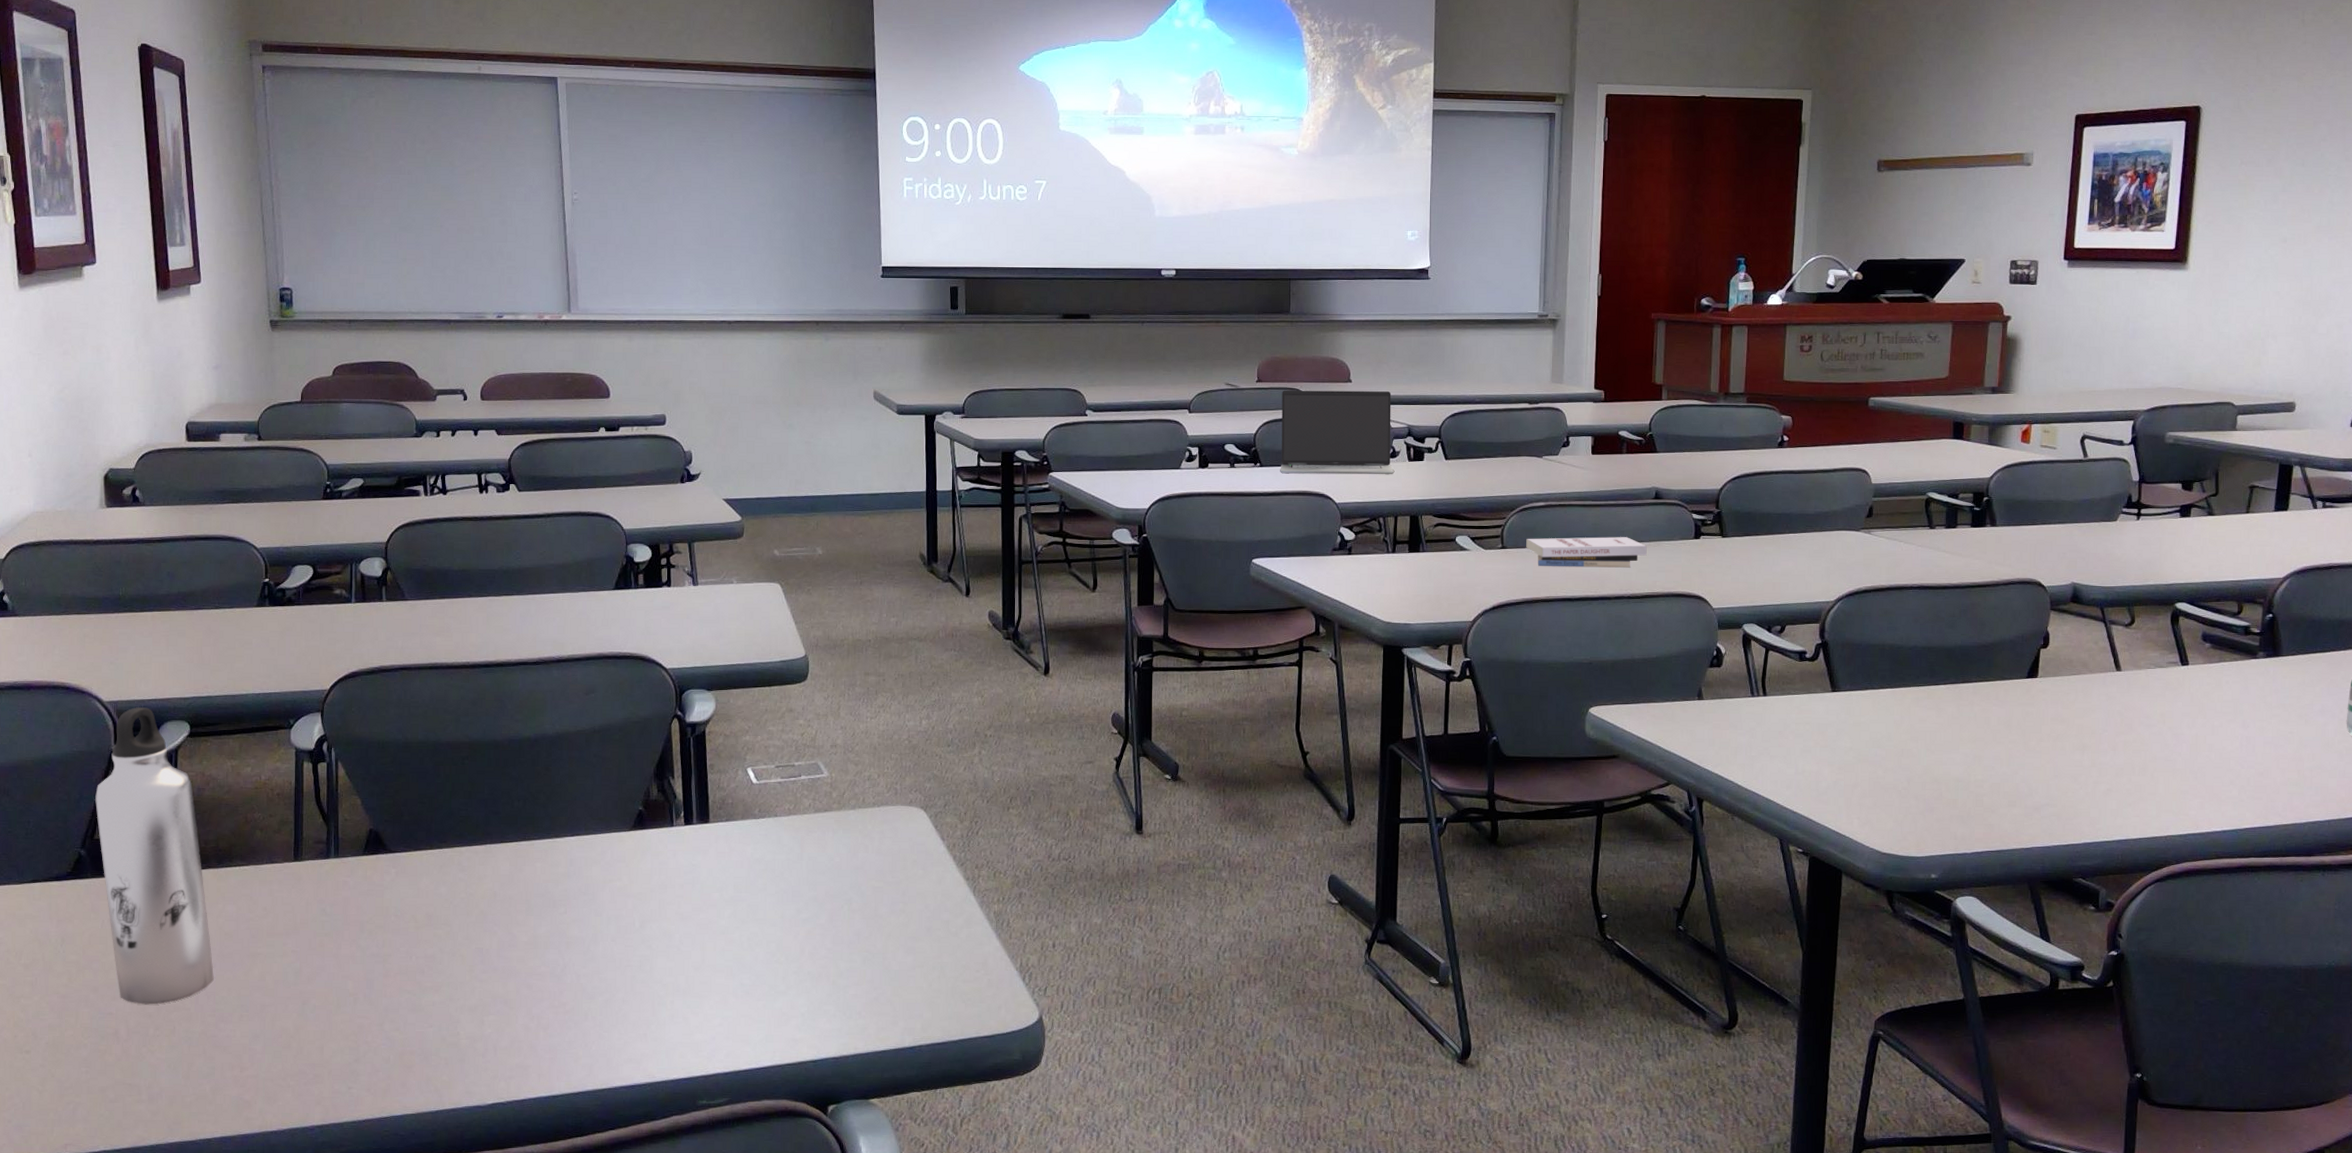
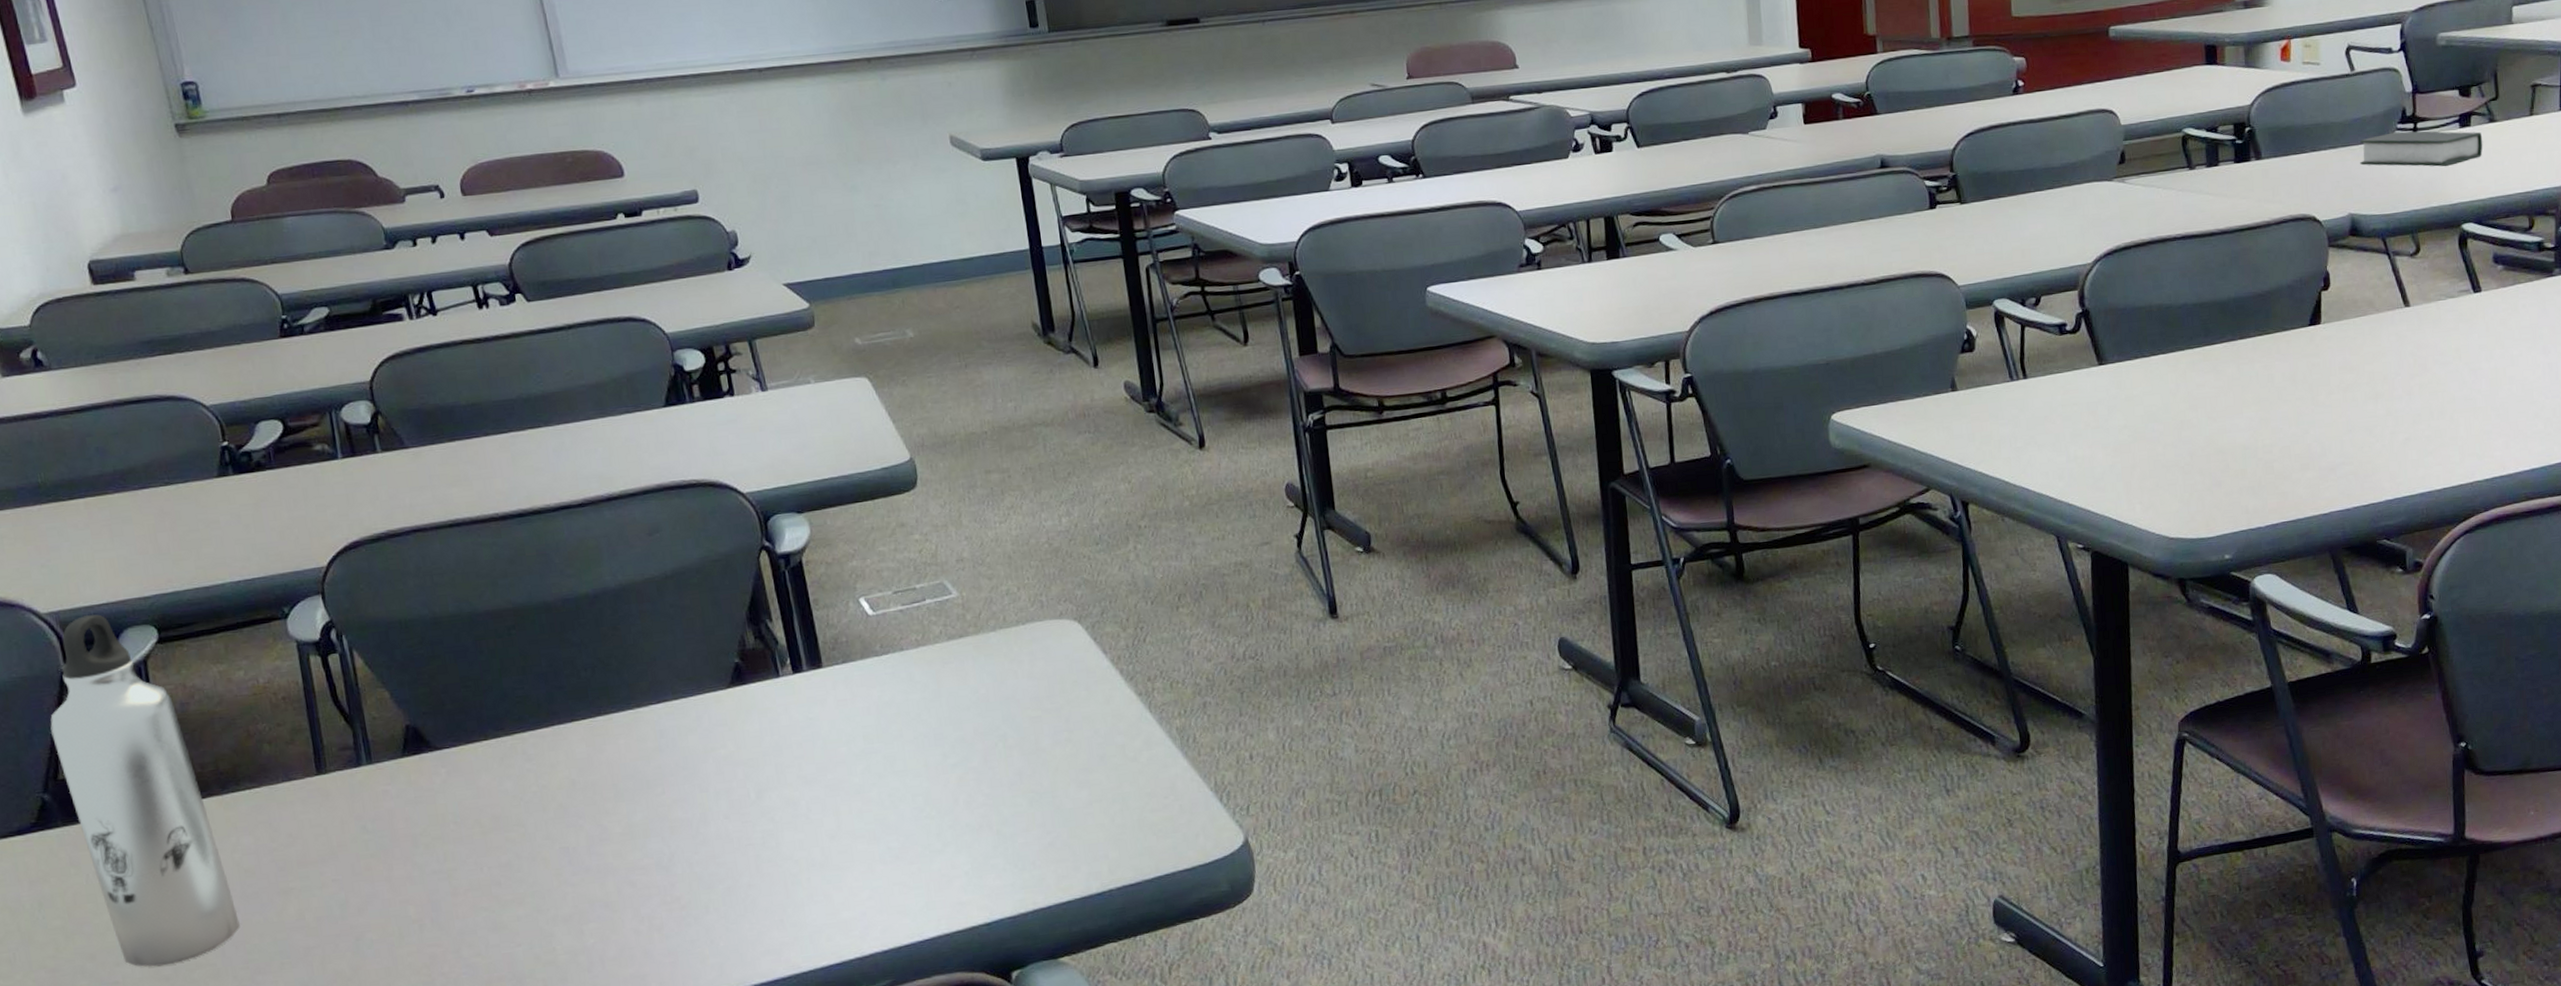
laptop: present [1280,390,1395,475] -> none [1438,74,1581,184]
books: present [1526,537,1647,568] -> none [1740,215,1878,260]
book: none [2086,515,2201,550] -> present [2359,131,2483,167]

